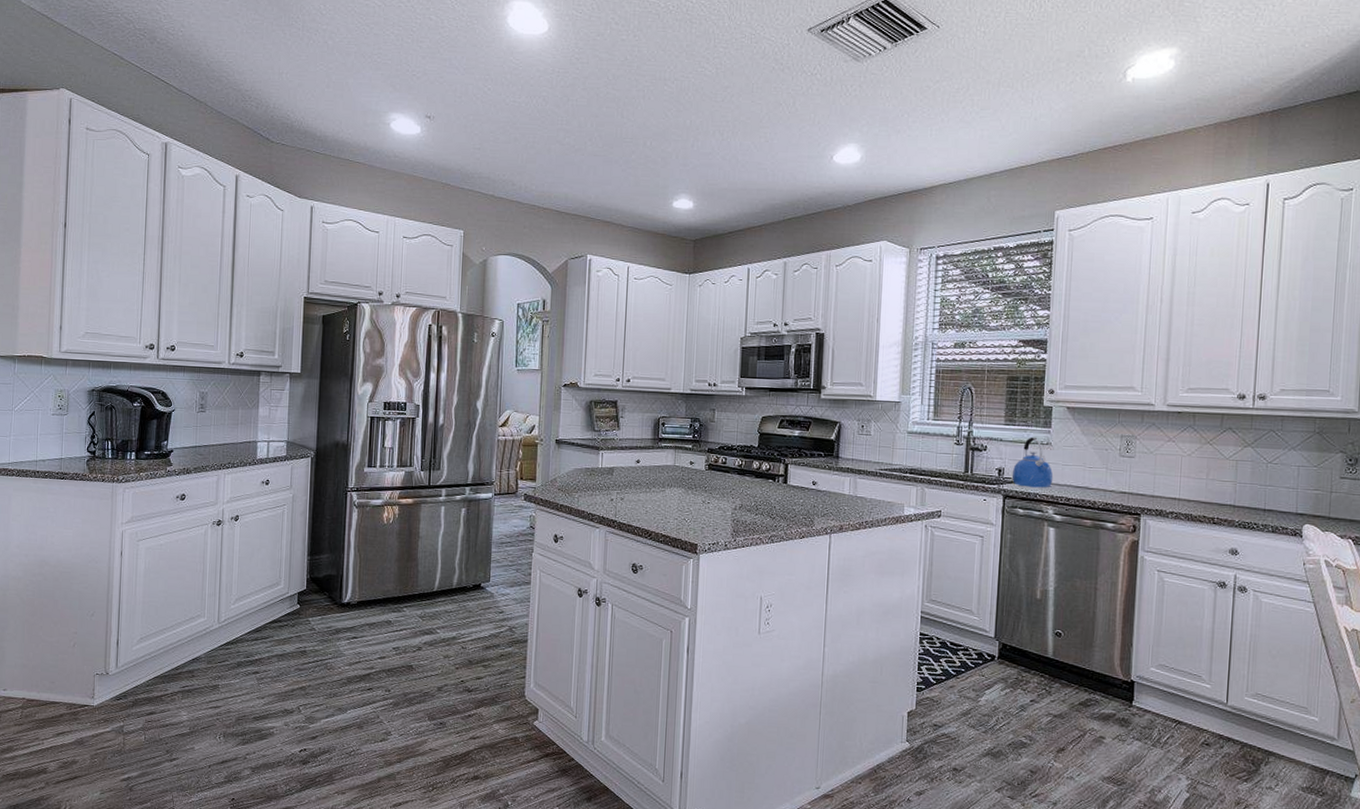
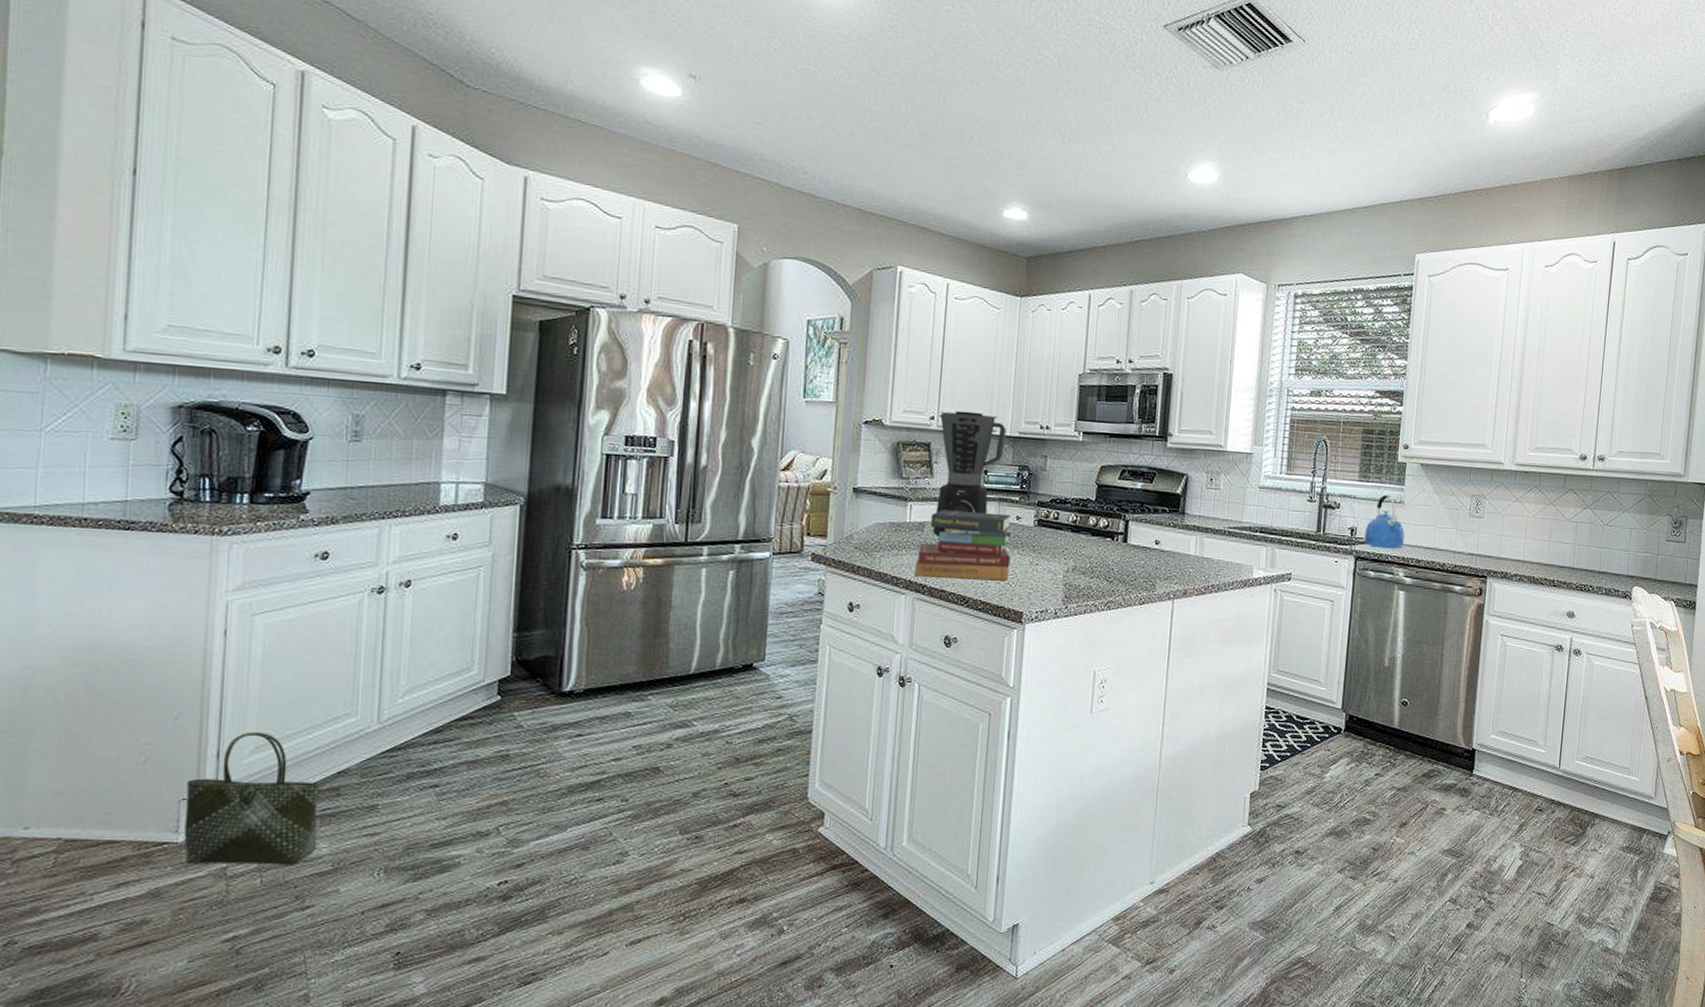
shopping bag: none [97,626,181,727] -> present [184,731,319,865]
books: none [606,457,686,517] -> present [914,509,1011,581]
blender: none [621,373,679,479] -> present [933,410,1006,536]

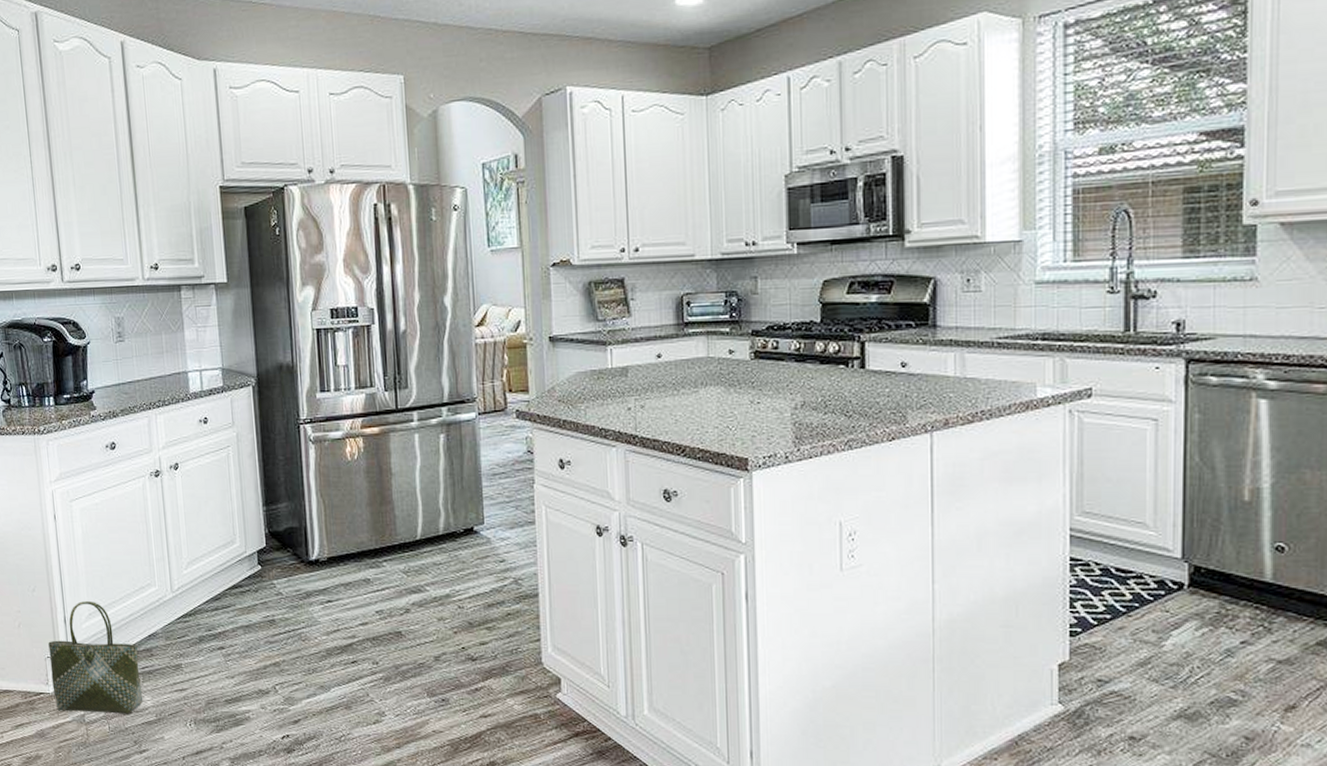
books: present [914,509,1011,581] -> none [622,348,727,426]
blender: present [933,410,1006,536] -> none [629,236,707,381]
kettle: present [1364,494,1405,549] -> none [1197,271,1263,345]

